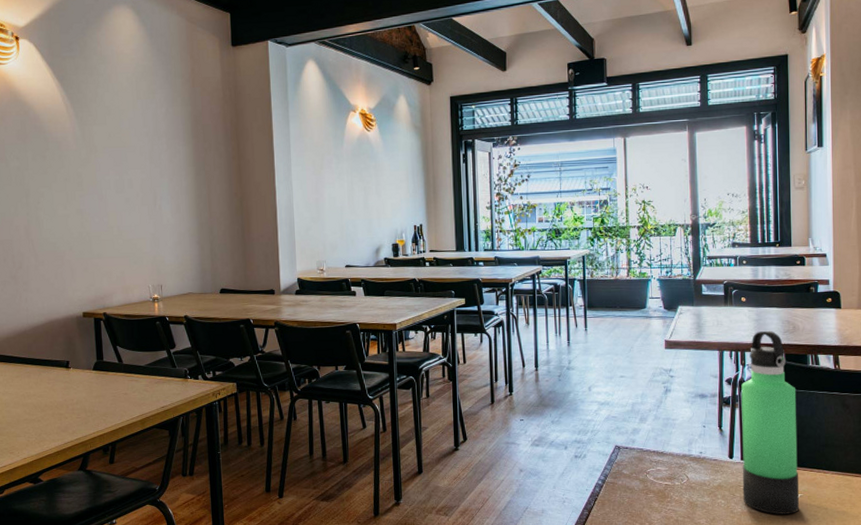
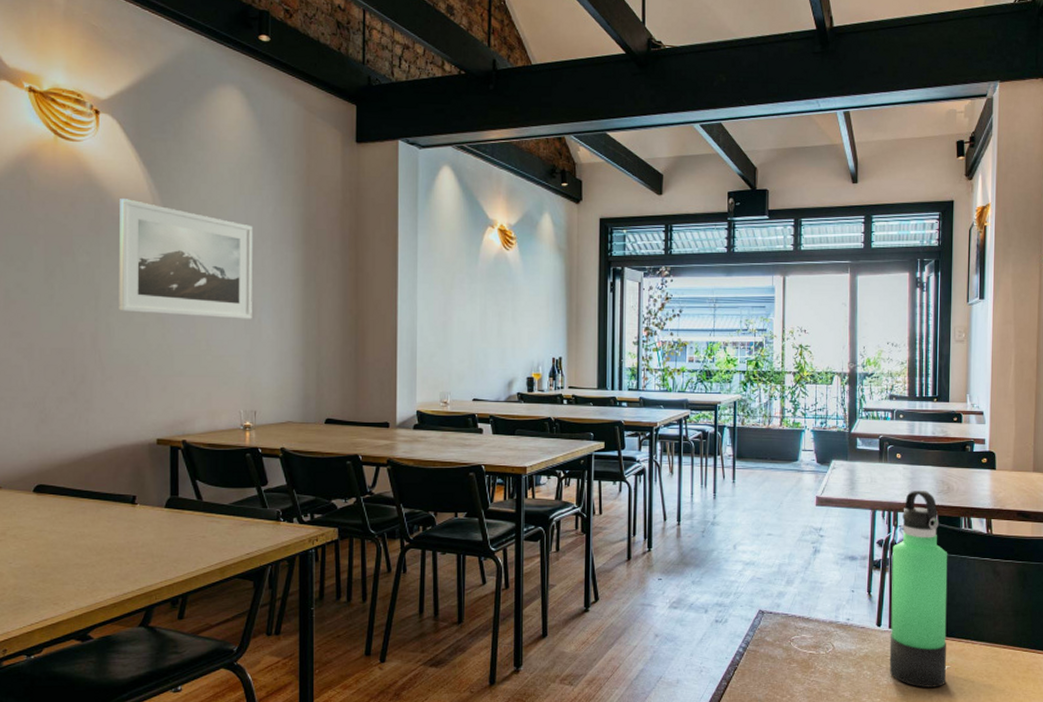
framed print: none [40,110,154,207] -> present [119,199,252,319]

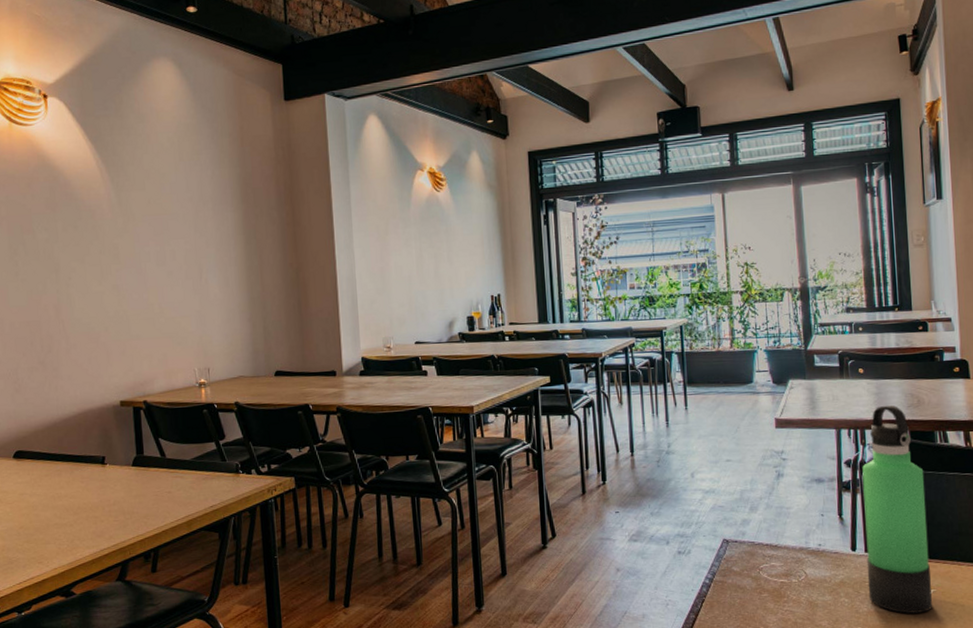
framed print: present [119,199,252,319] -> none [71,175,199,282]

